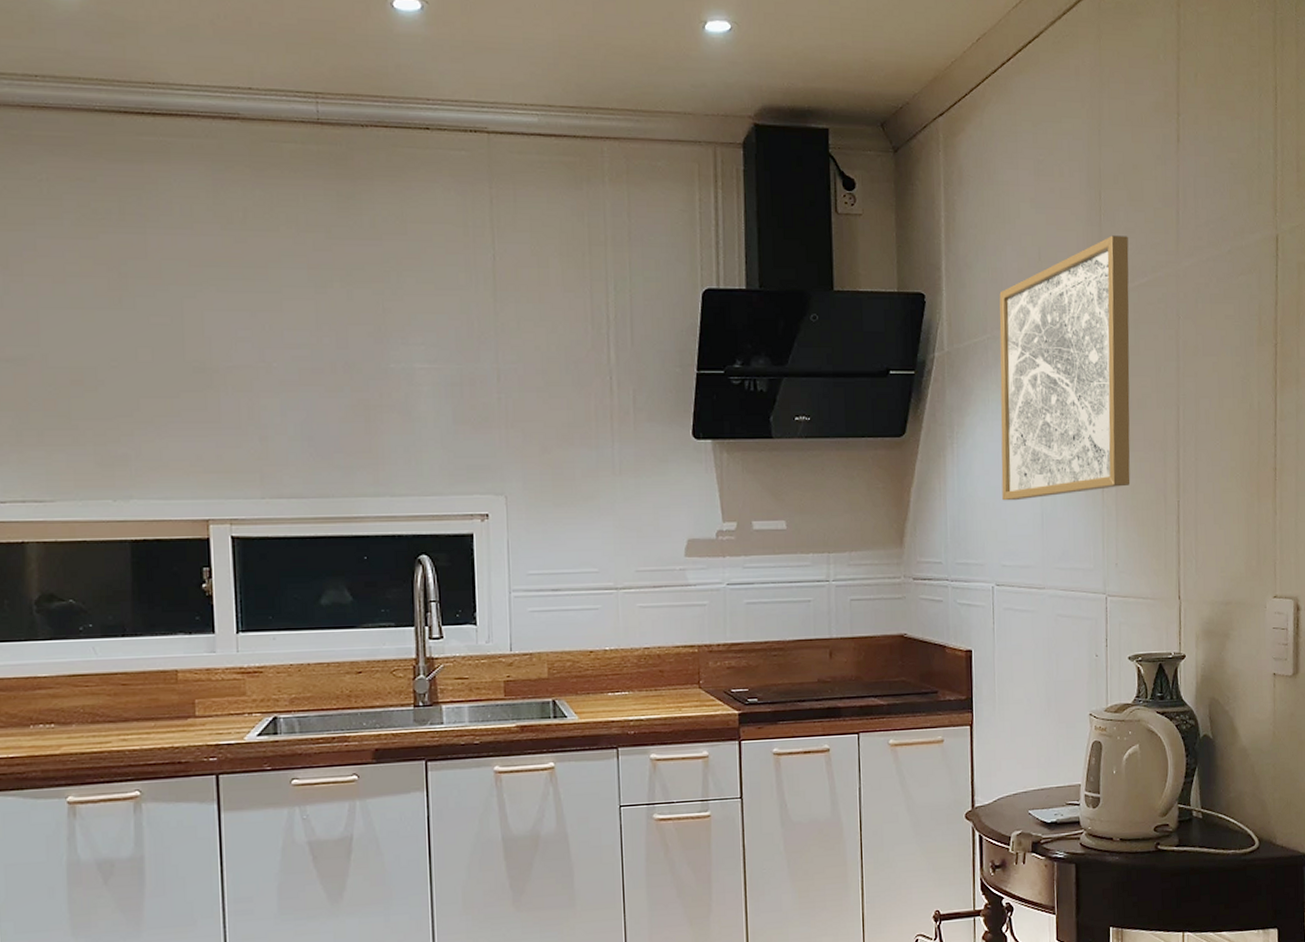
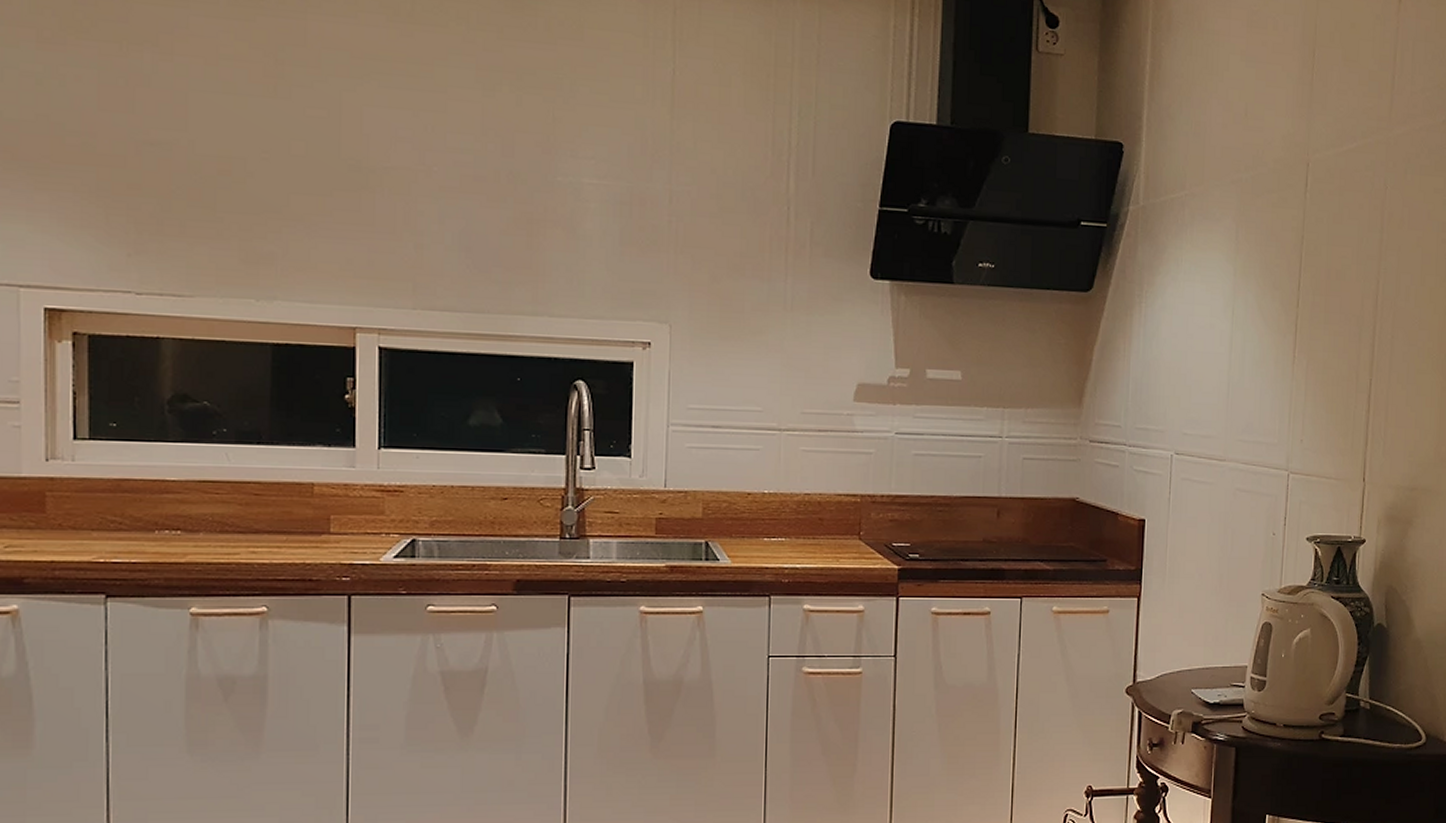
wall art: present [999,235,1131,501] -> none [1188,96,1340,367]

